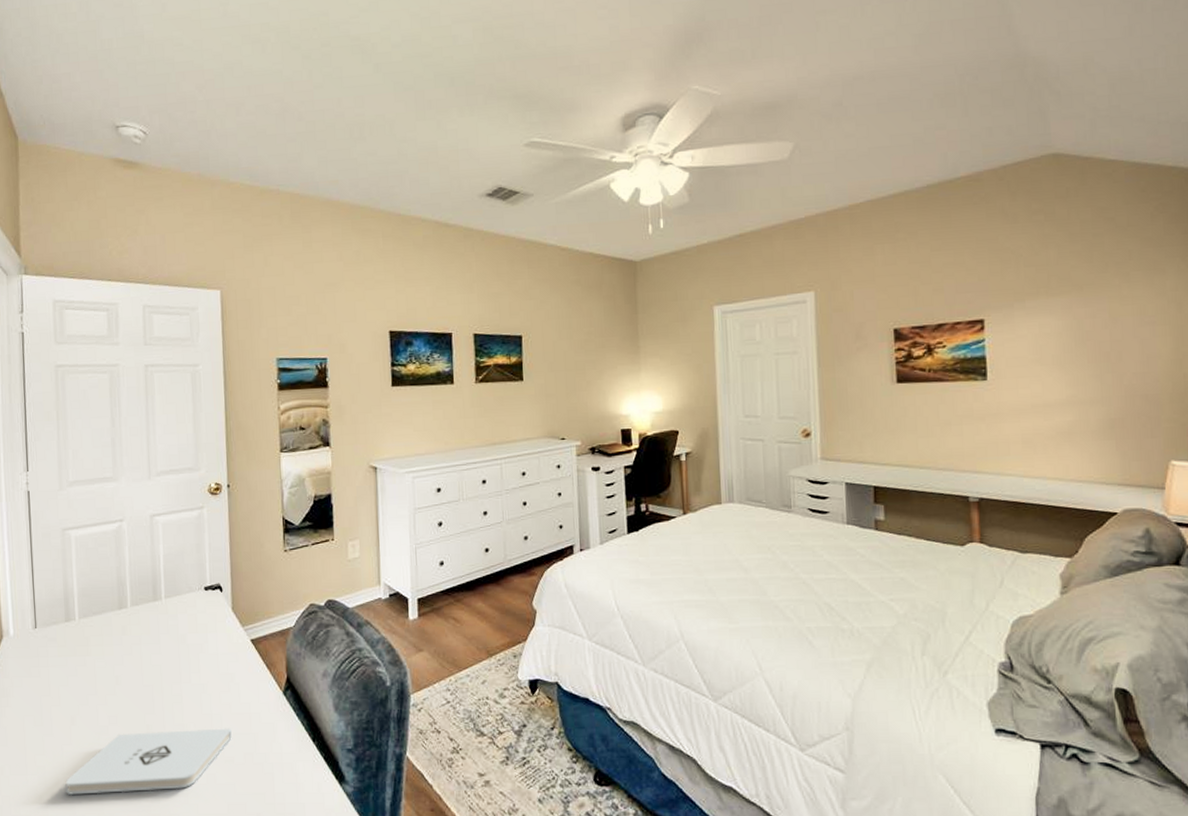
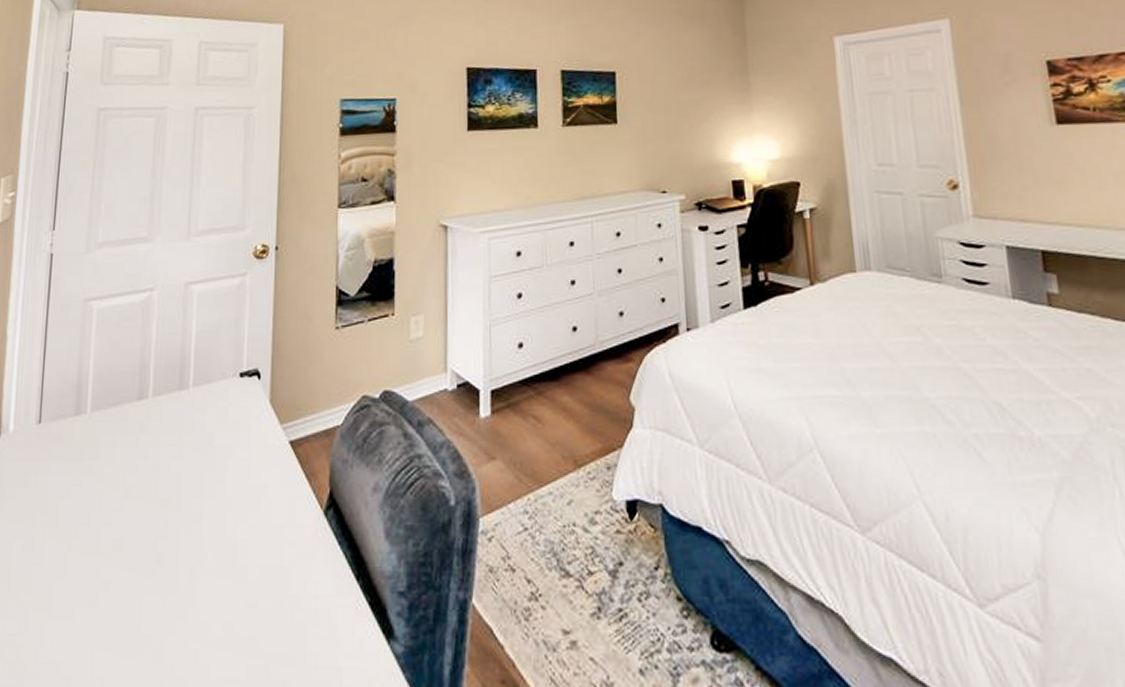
notepad: present [66,728,232,795] -> none [50,559,258,648]

